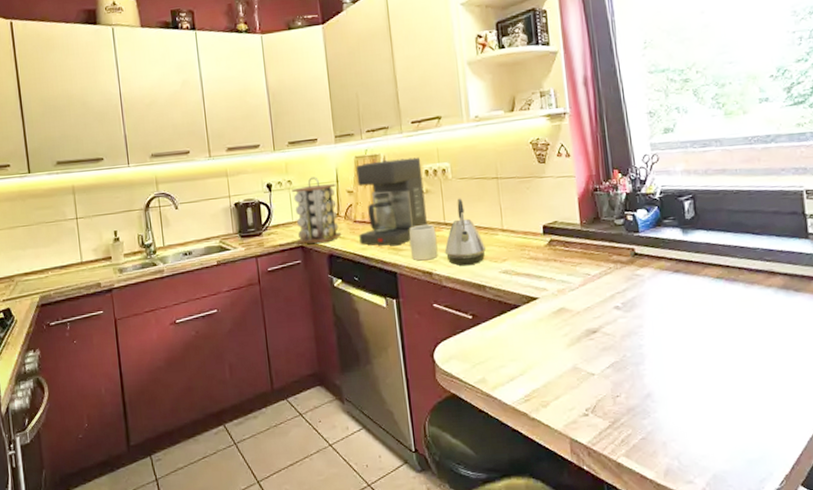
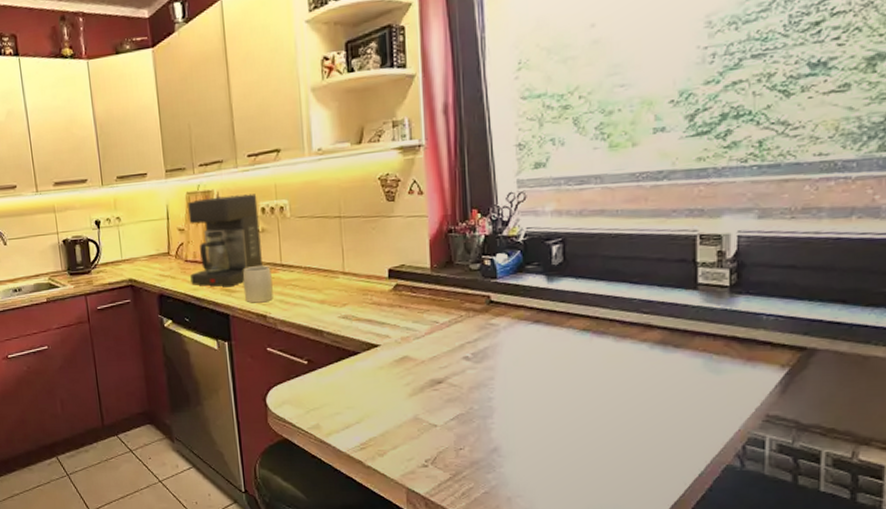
spice rack: present [291,177,342,244] -> none [120,213,173,284]
kettle: present [444,198,486,266] -> none [280,238,324,309]

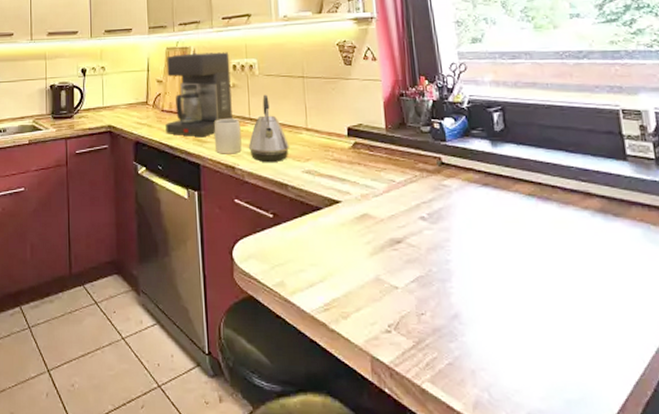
kettle: none [280,238,324,309] -> present [248,94,289,162]

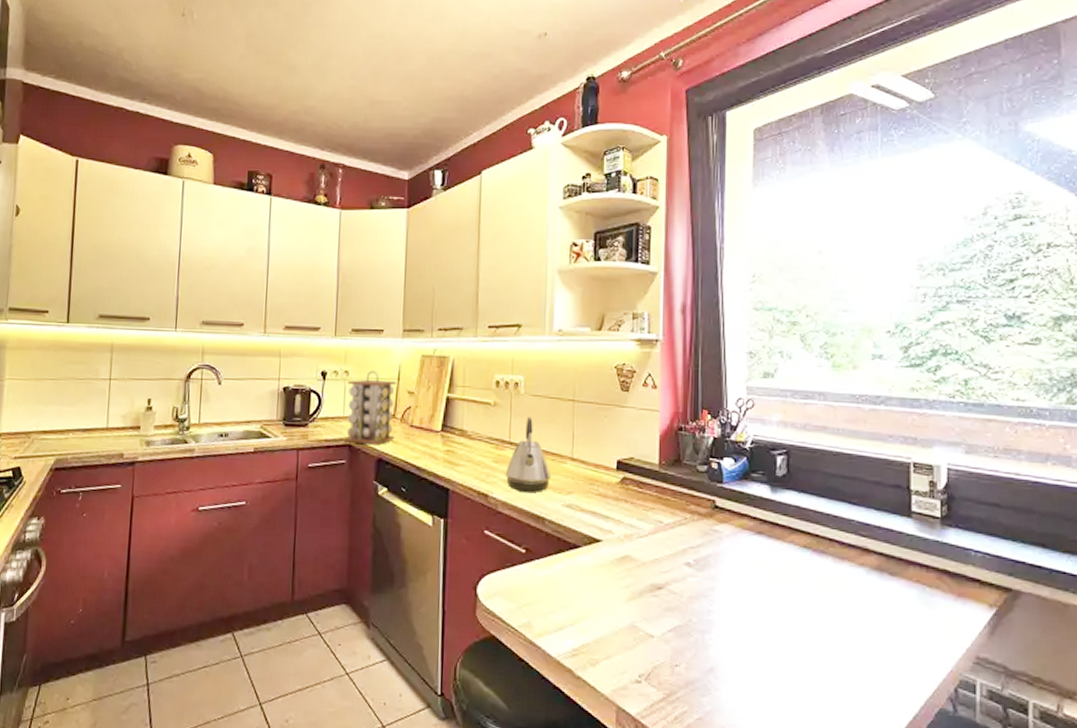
spice rack: none [104,65,149,130] -> present [346,370,397,445]
coffee maker: present [165,52,234,138] -> none [413,363,493,460]
mug: present [214,119,242,154] -> none [467,440,499,481]

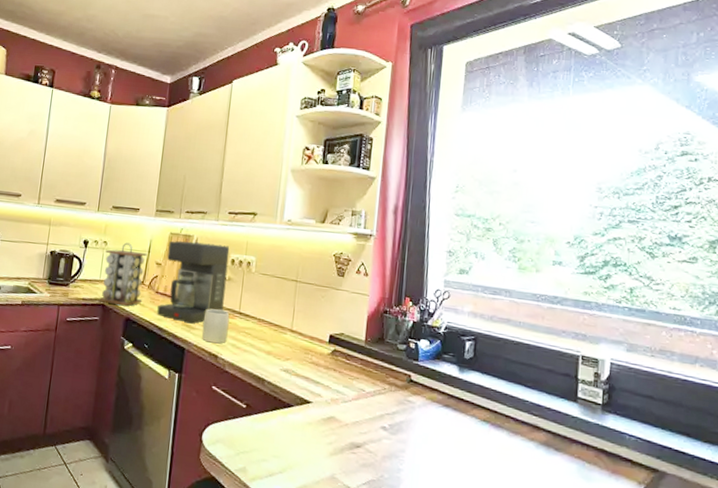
coffee maker: none [413,363,493,460] -> present [157,241,230,324]
mug: none [467,440,499,481] -> present [201,308,230,344]
kettle: present [505,417,551,492] -> none [233,292,273,357]

